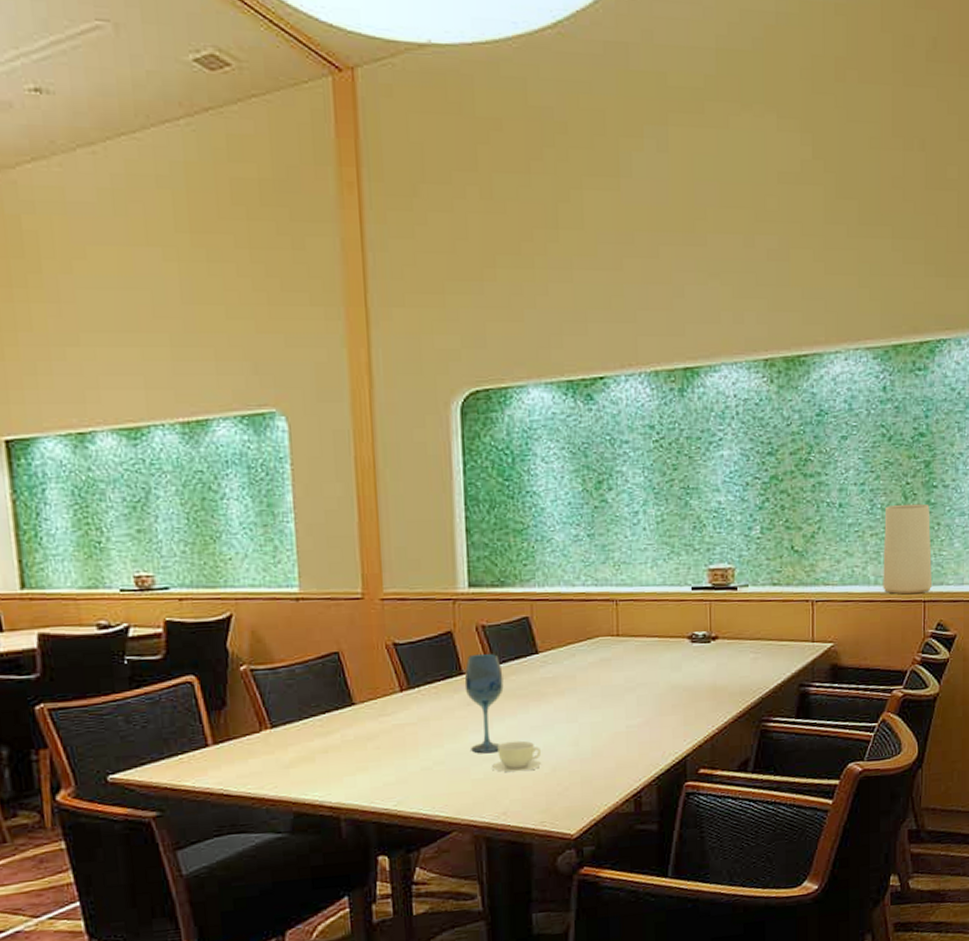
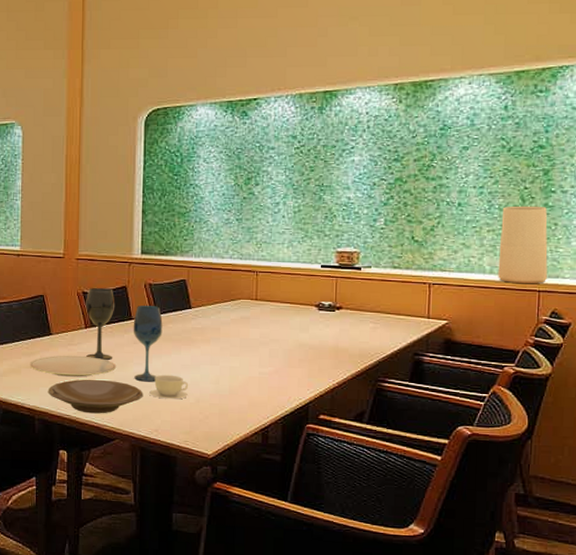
plate: none [326,728,447,759] -> present [29,355,117,377]
saucer: none [355,756,485,804] -> present [47,379,143,414]
wine glass: none [398,636,440,732] -> present [86,288,115,361]

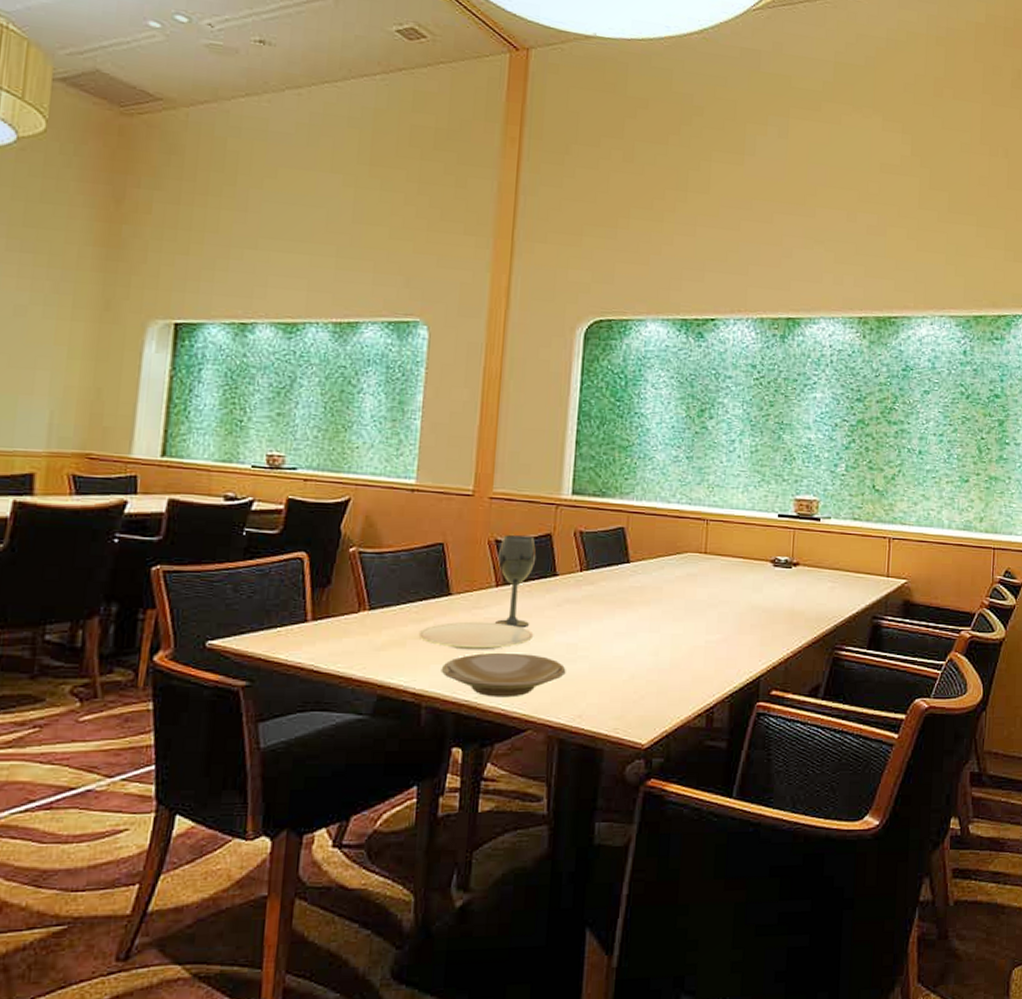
wineglass: present [133,306,163,381] -> none [555,558,594,654]
teacup: present [149,374,188,400] -> none [573,645,621,676]
vase: present [498,205,548,284] -> none [956,456,1002,541]

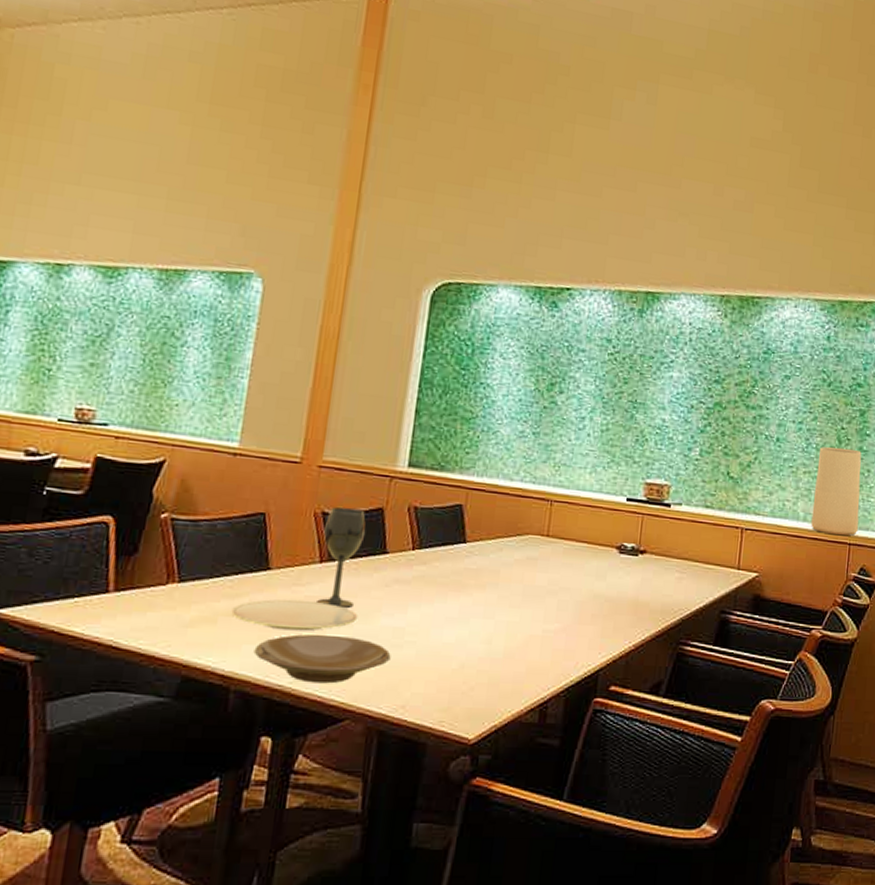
vase: none [956,456,1002,541] -> present [811,447,862,536]

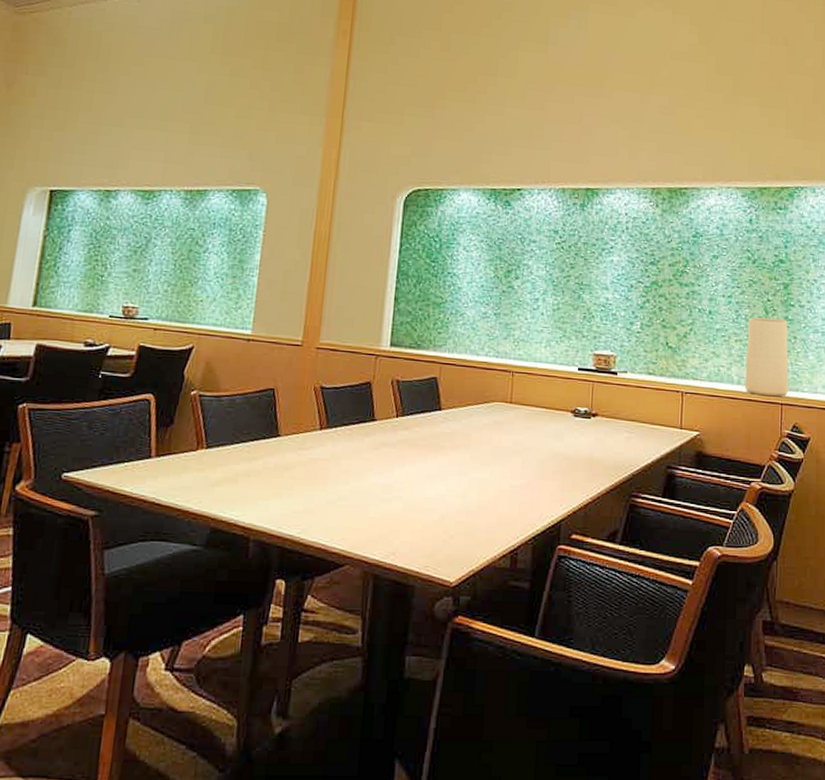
plate: present [231,599,358,631] -> none [249,461,353,489]
saucer: present [253,633,391,684] -> none [268,490,382,534]
wine glass: present [317,507,366,609] -> none [318,382,357,469]

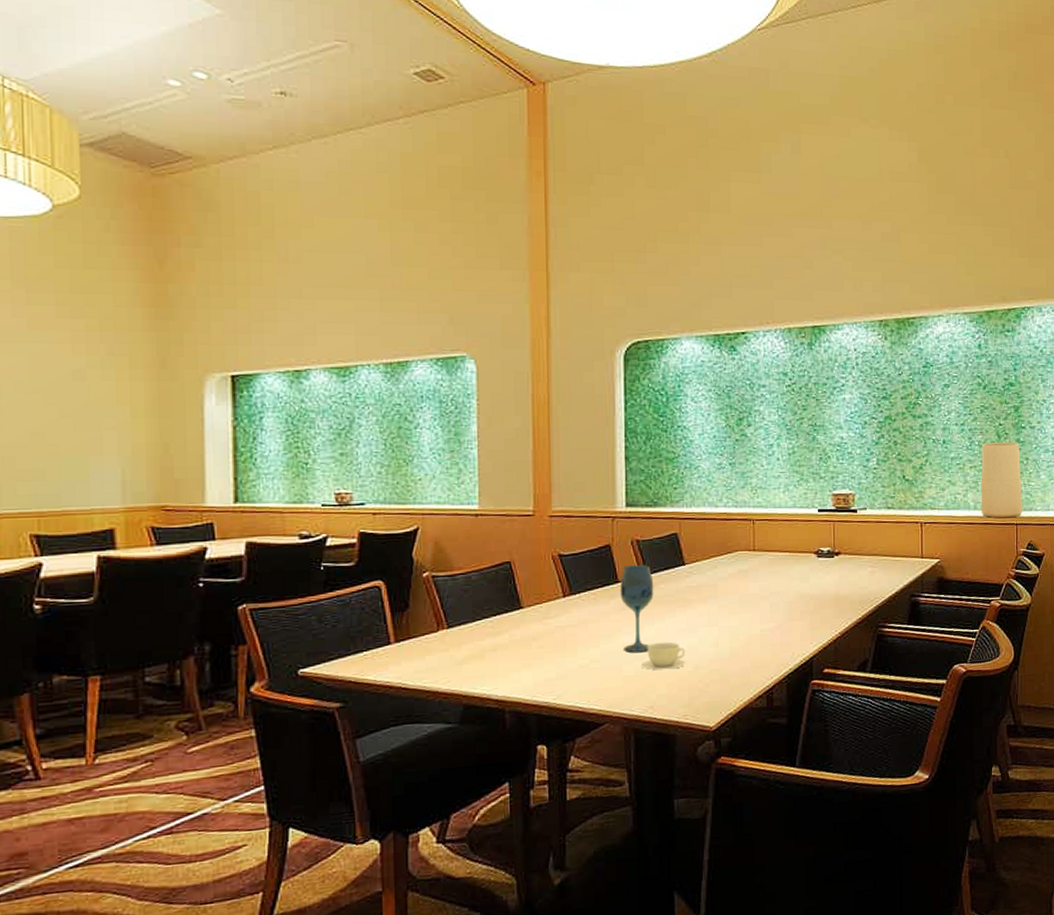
wineglass: none [372,405,409,494] -> present [620,565,654,652]
teacup: none [388,486,433,516] -> present [642,642,685,670]

